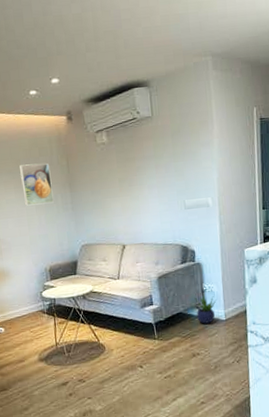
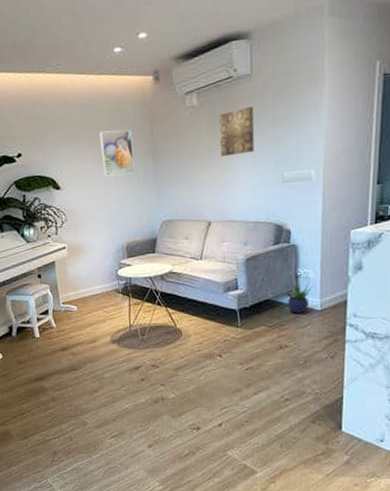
wall art: none [126,144,159,188] -> present [218,107,254,157]

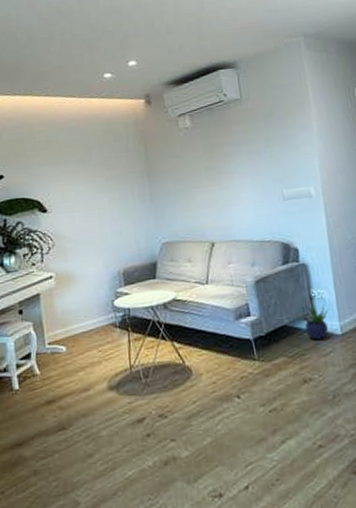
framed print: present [100,129,135,177] -> none [91,150,129,198]
wall art: present [218,107,254,157] -> none [213,128,252,176]

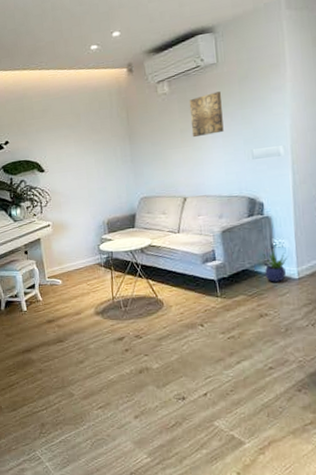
wall art: none [213,128,252,176] -> present [189,91,224,138]

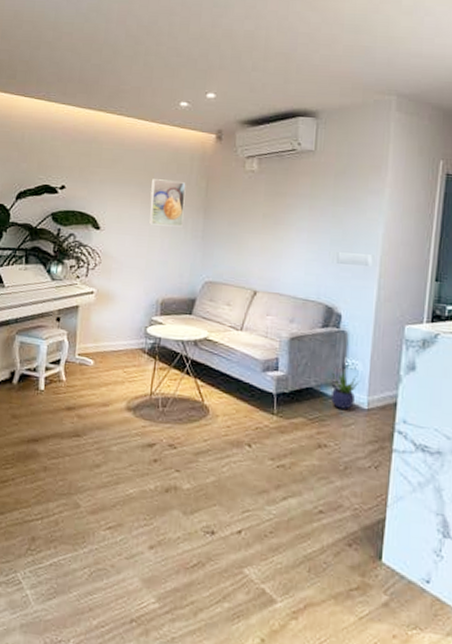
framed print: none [80,116,113,159] -> present [149,179,186,227]
wall art: present [189,91,224,138] -> none [275,181,315,227]

